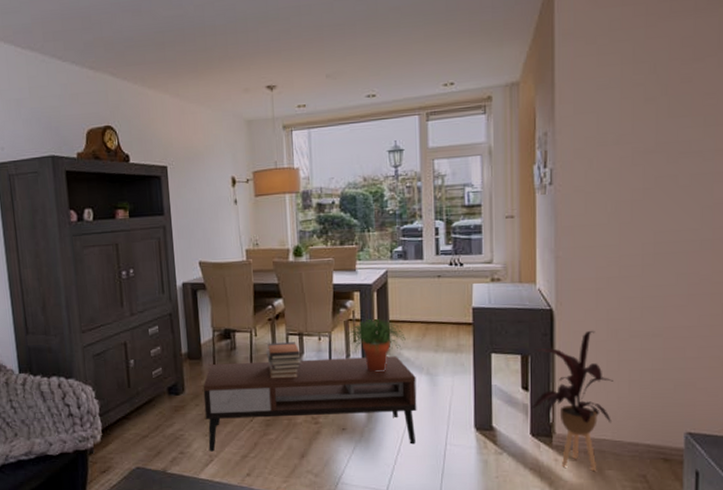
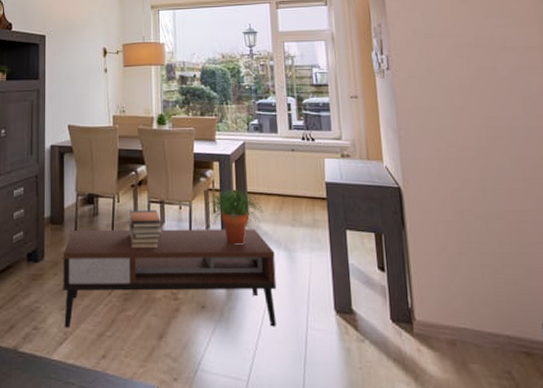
house plant: present [531,330,613,471] -> none [387,210,469,364]

